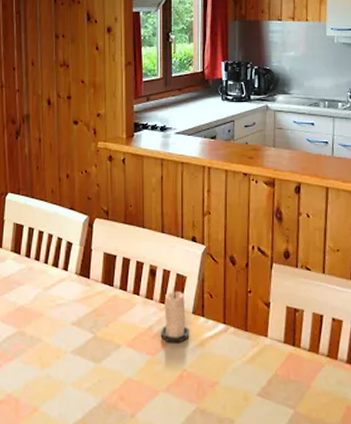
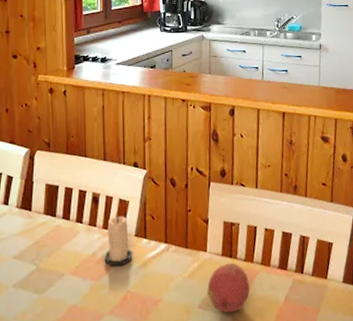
fruit: none [268,351,315,405] -> present [207,262,250,314]

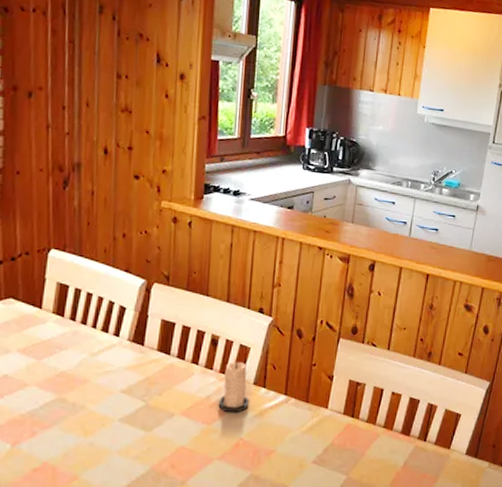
fruit: present [207,262,250,314] -> none [324,422,369,472]

